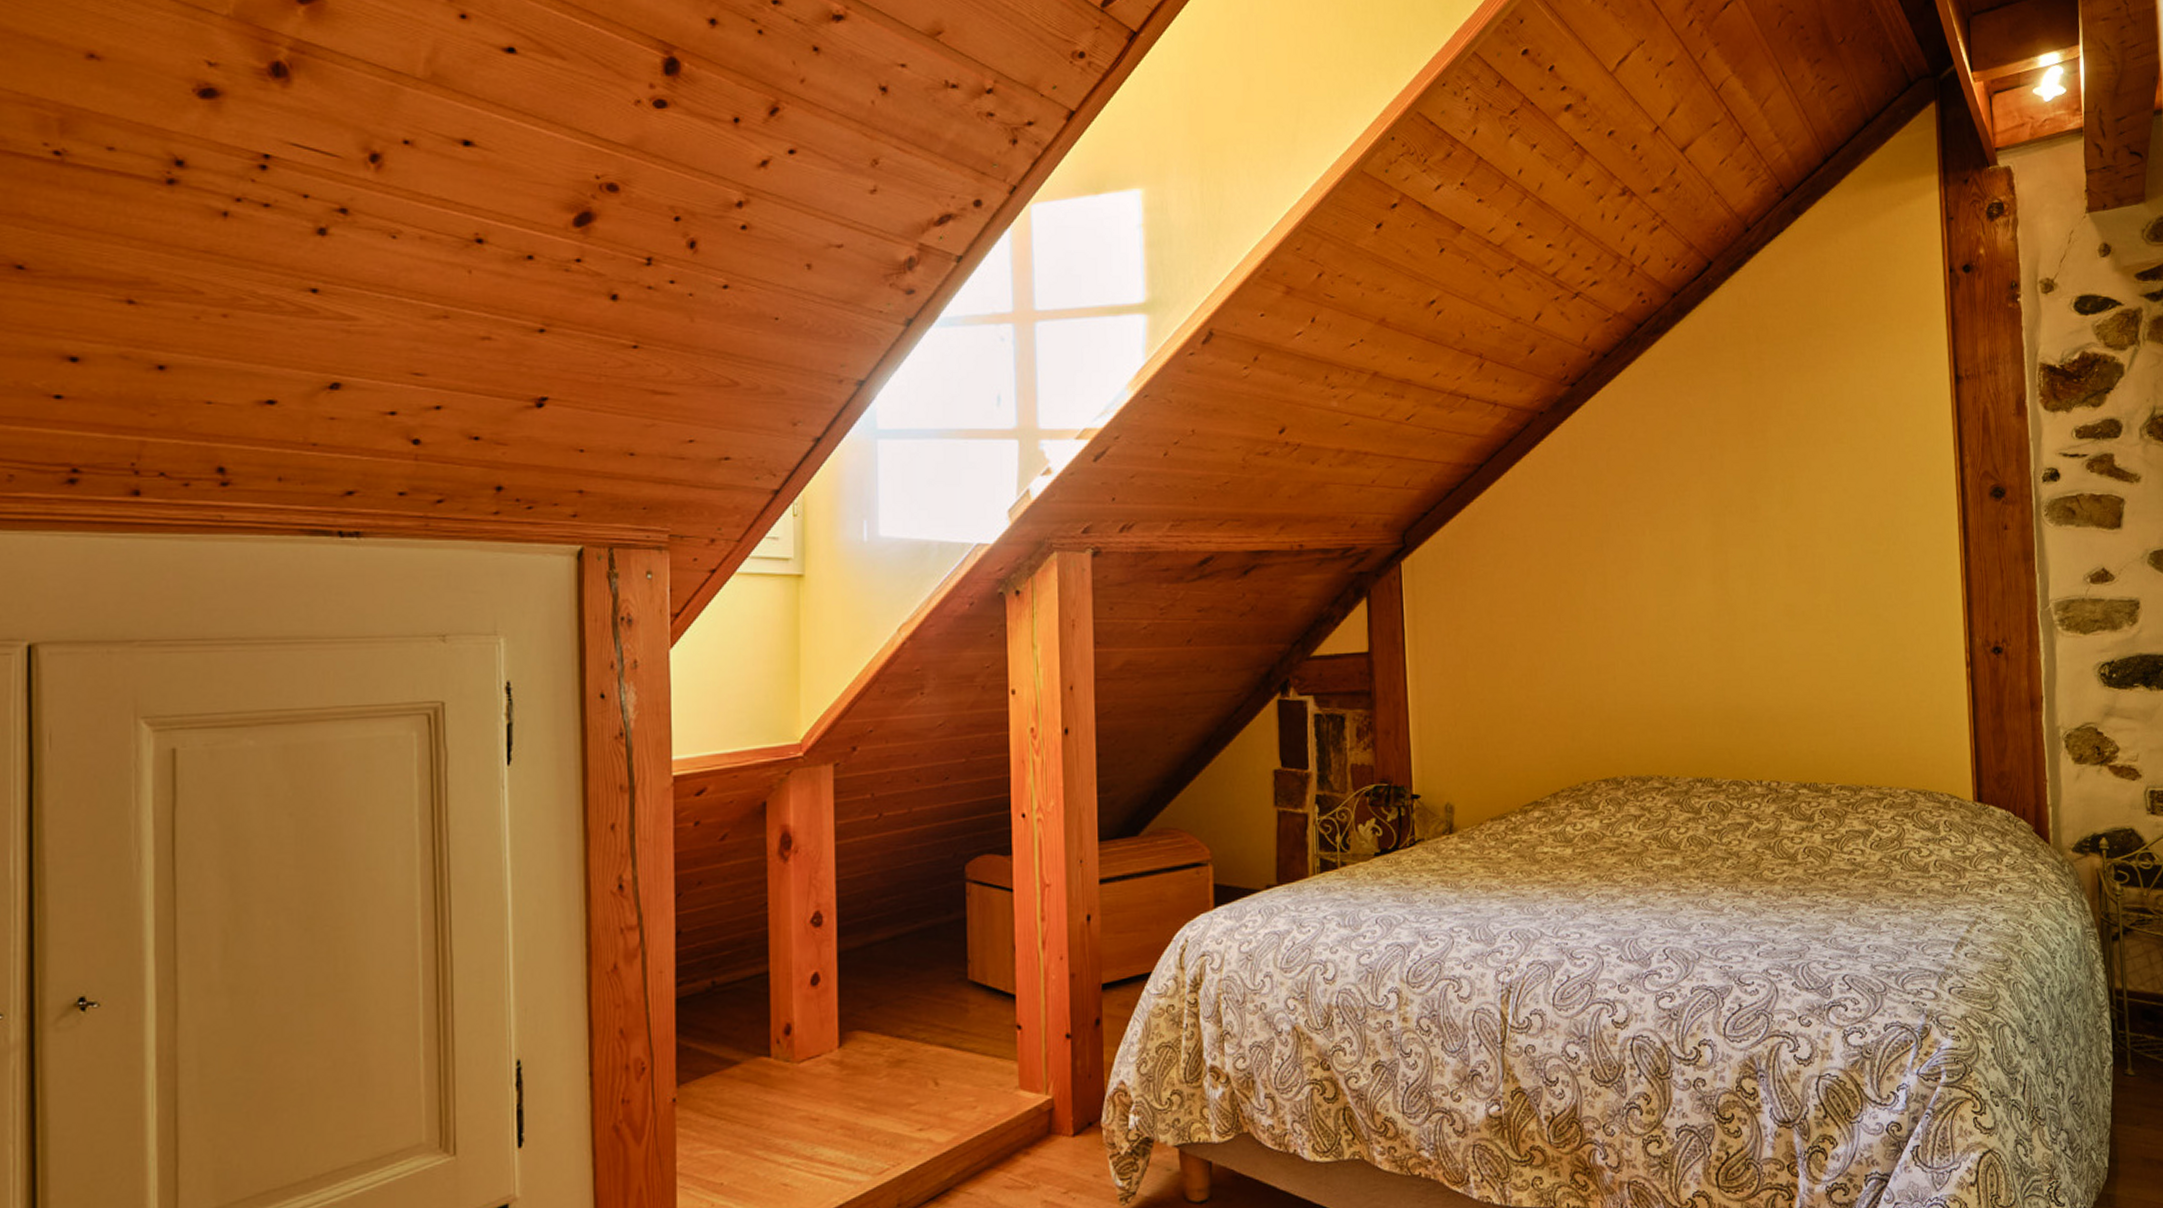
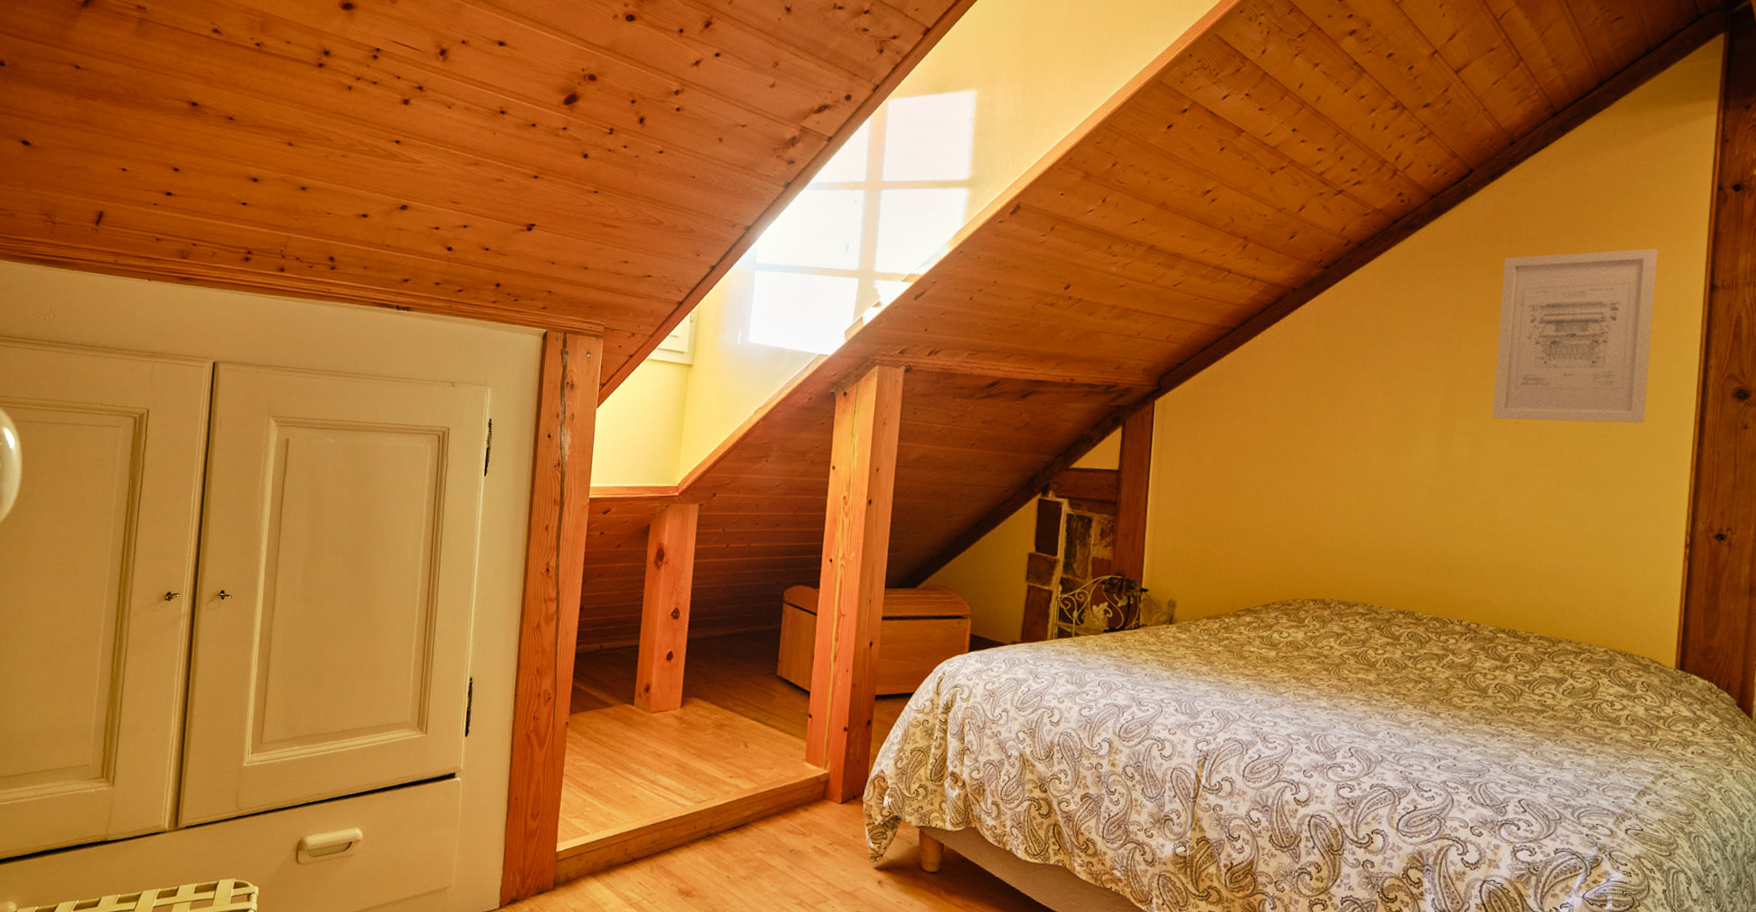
wall art: none [1755,339,1912,544] -> present [1492,248,1658,424]

